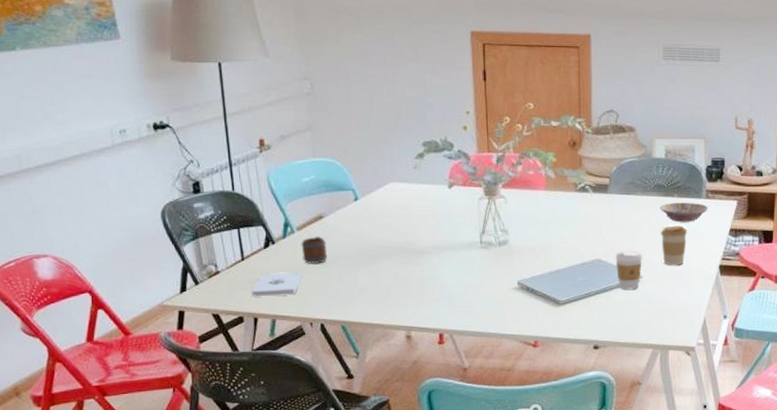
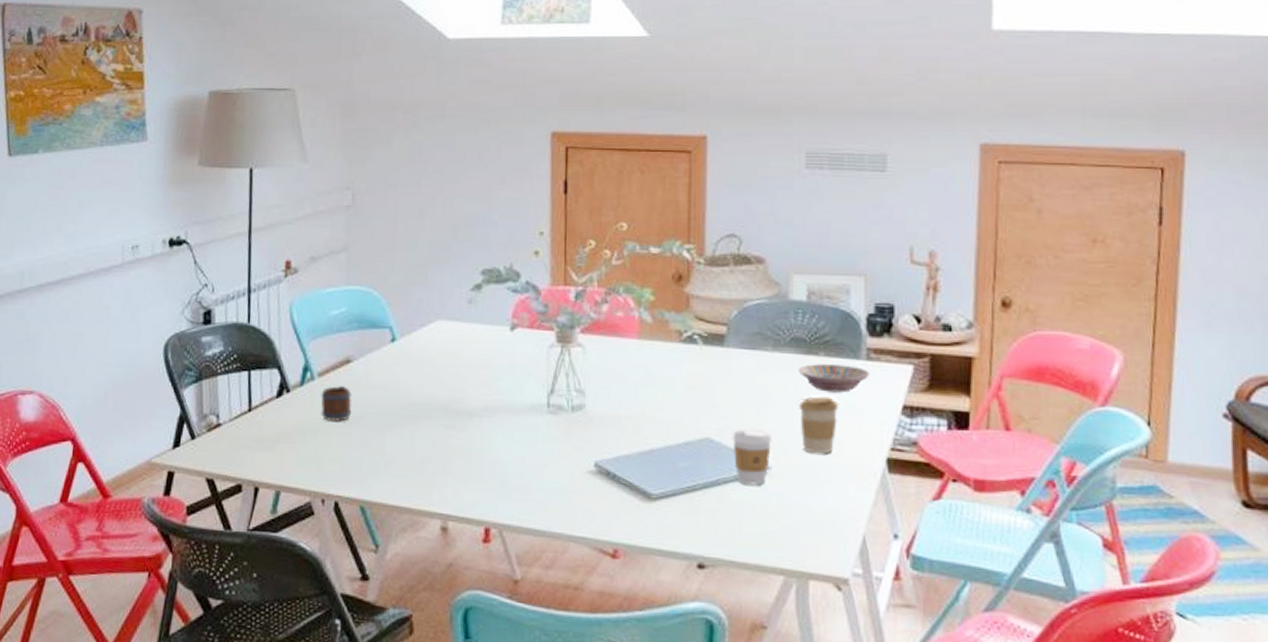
notepad: present [251,272,302,297] -> none [255,430,319,461]

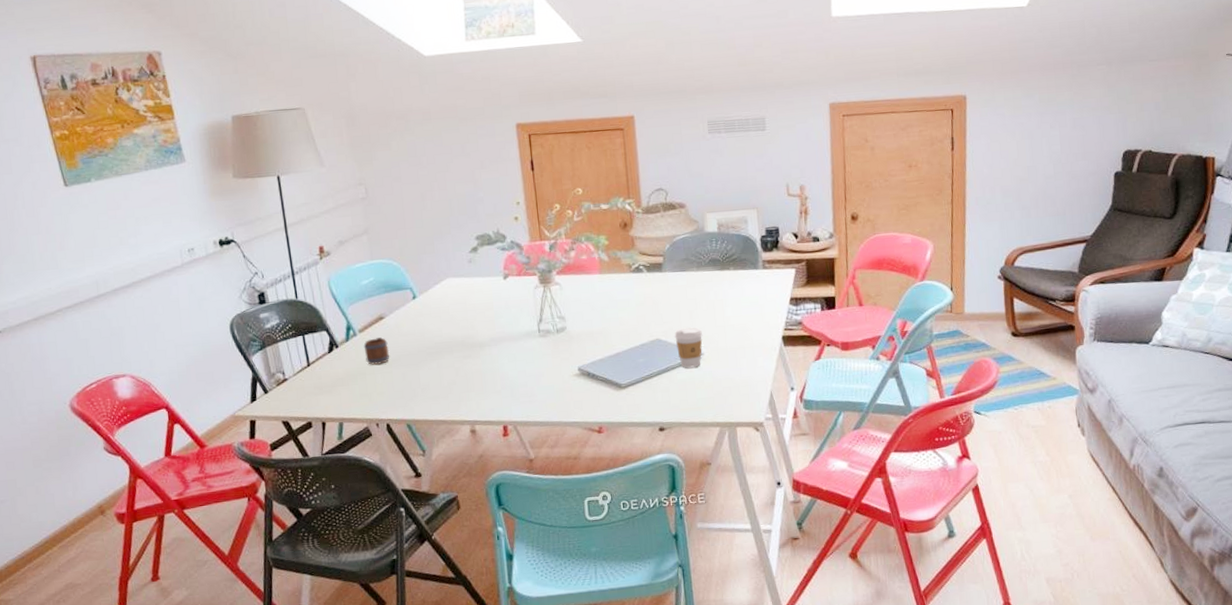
bowl: present [798,364,871,393] -> none [716,274,766,296]
coffee cup: present [798,396,839,454] -> none [718,298,747,340]

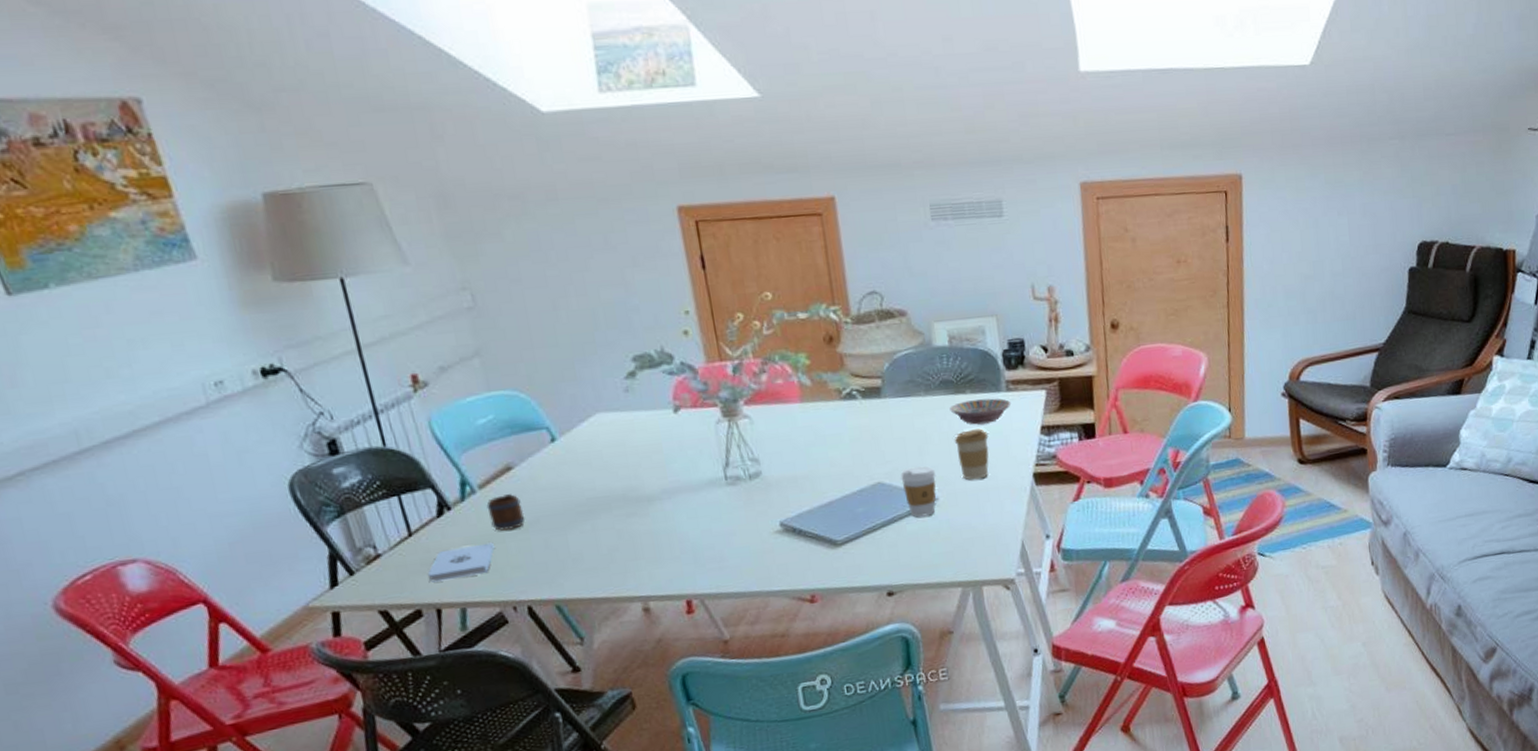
notepad: none [318,373,367,402] -> present [427,542,495,583]
bowl: none [716,274,766,296] -> present [949,398,1011,425]
coffee cup: none [718,298,747,340] -> present [954,428,989,480]

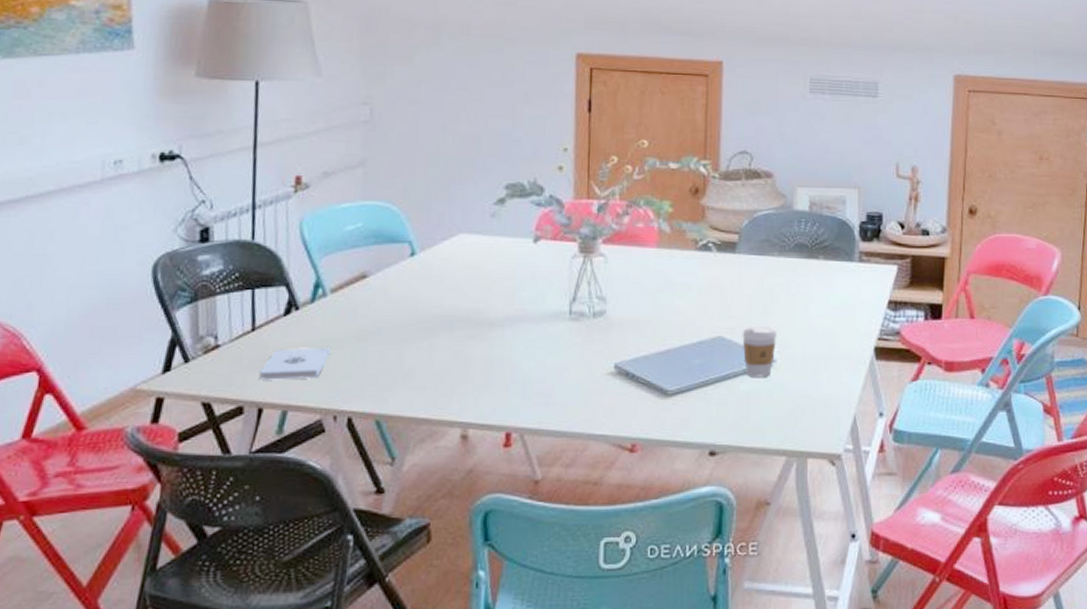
mug: present [486,494,526,531] -> none [333,302,368,337]
bowl: present [949,398,1011,425] -> none [801,267,862,291]
coffee cup: present [954,428,989,480] -> none [800,295,835,346]

